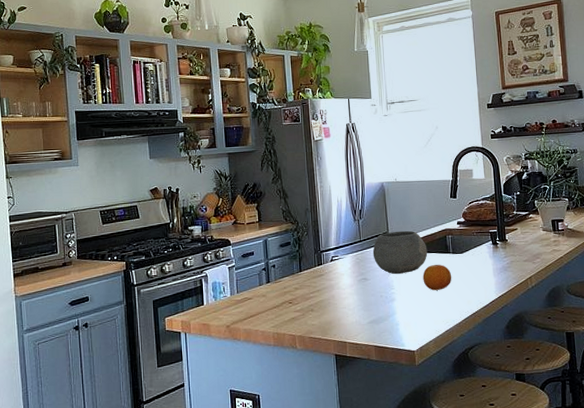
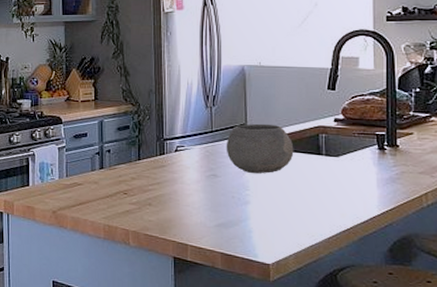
fruit: present [423,264,452,291] -> none [286,166,323,197]

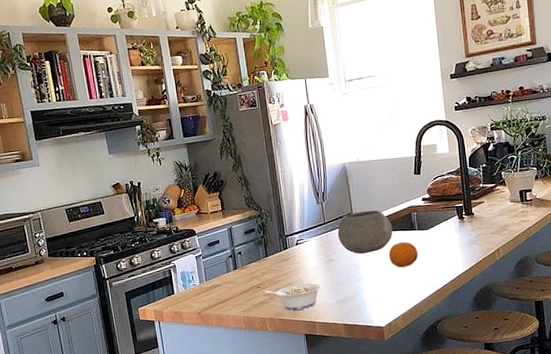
legume: none [133,196,199,227] -> present [265,283,321,310]
fruit: none [286,166,323,197] -> present [388,241,419,268]

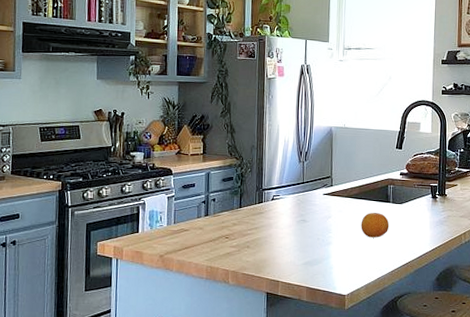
legume: present [265,283,321,310] -> none [233,240,290,266]
bowl: present [337,210,393,254] -> none [314,176,369,219]

